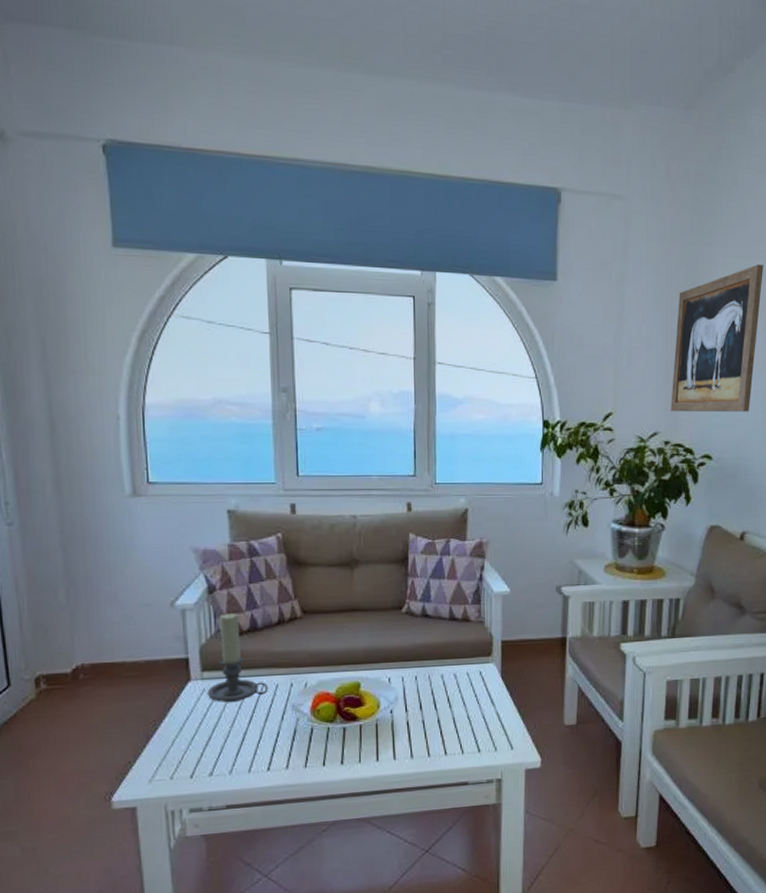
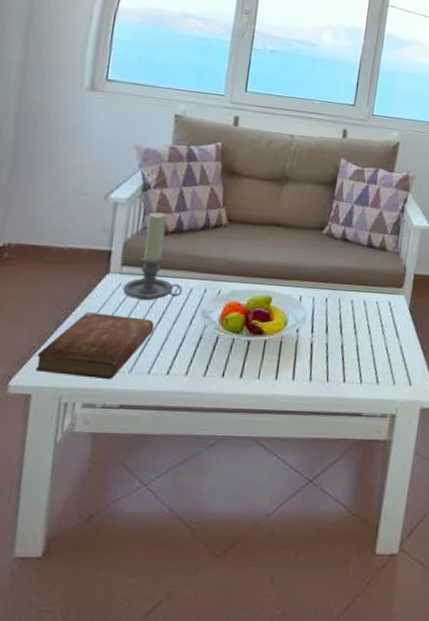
bible: none [134,720,247,785] -> present [36,312,155,379]

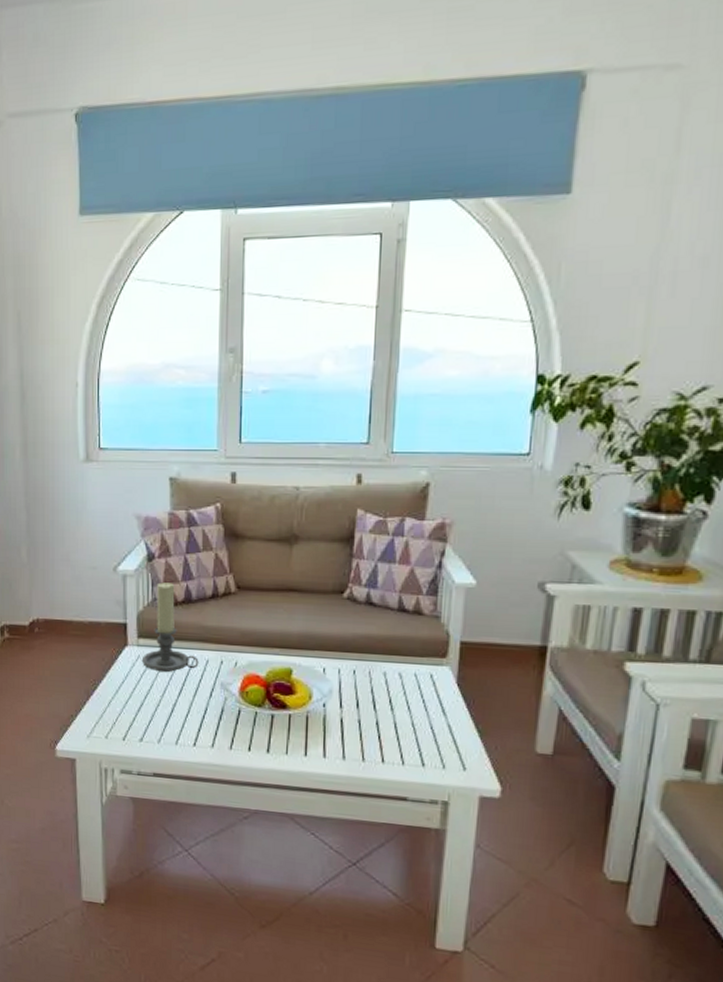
bible: present [36,312,155,379] -> none [75,684,176,748]

